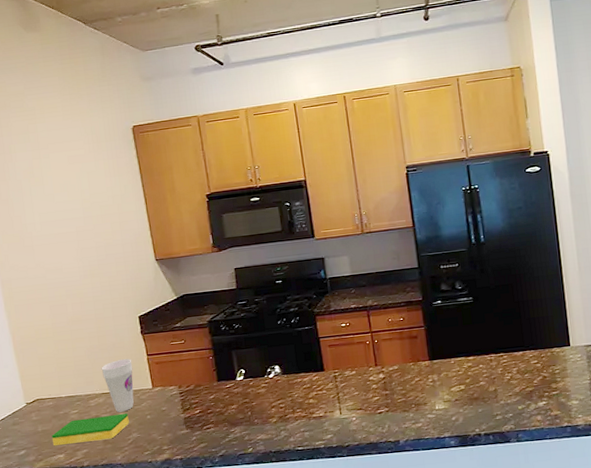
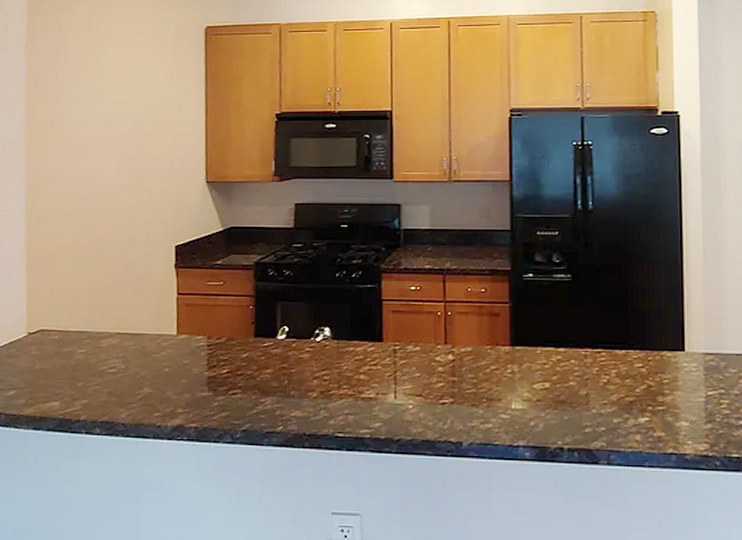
dish sponge: present [51,413,129,446] -> none [48,361,143,391]
cup: present [101,359,134,413] -> none [121,295,159,359]

